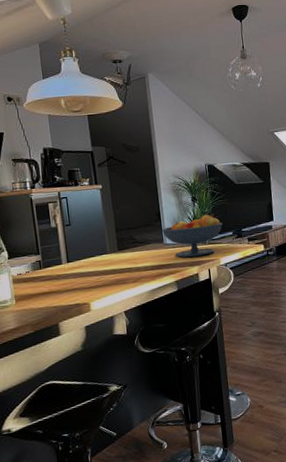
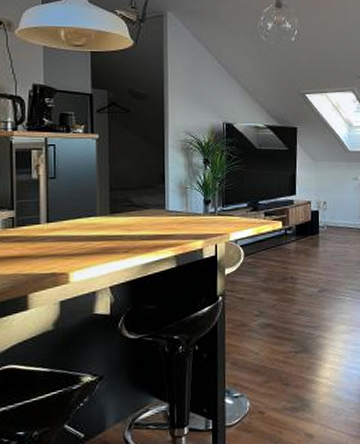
fruit bowl: present [161,214,222,258] -> none [164,180,236,229]

